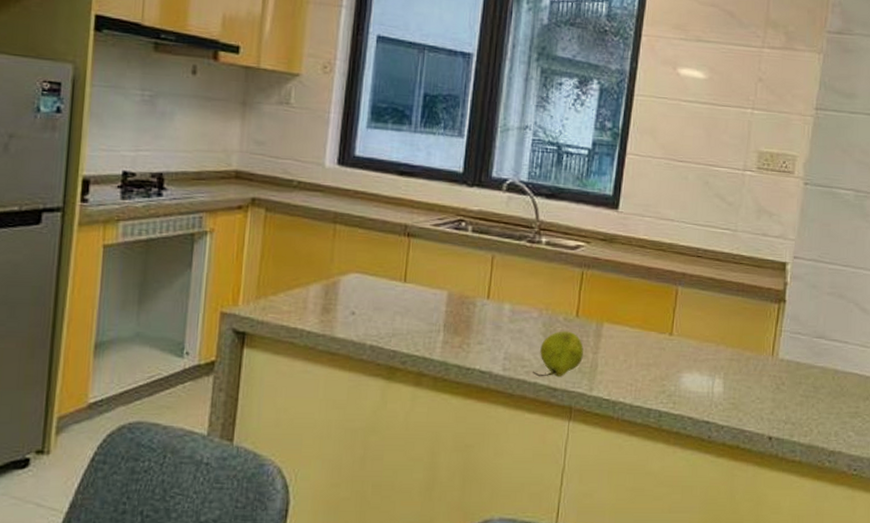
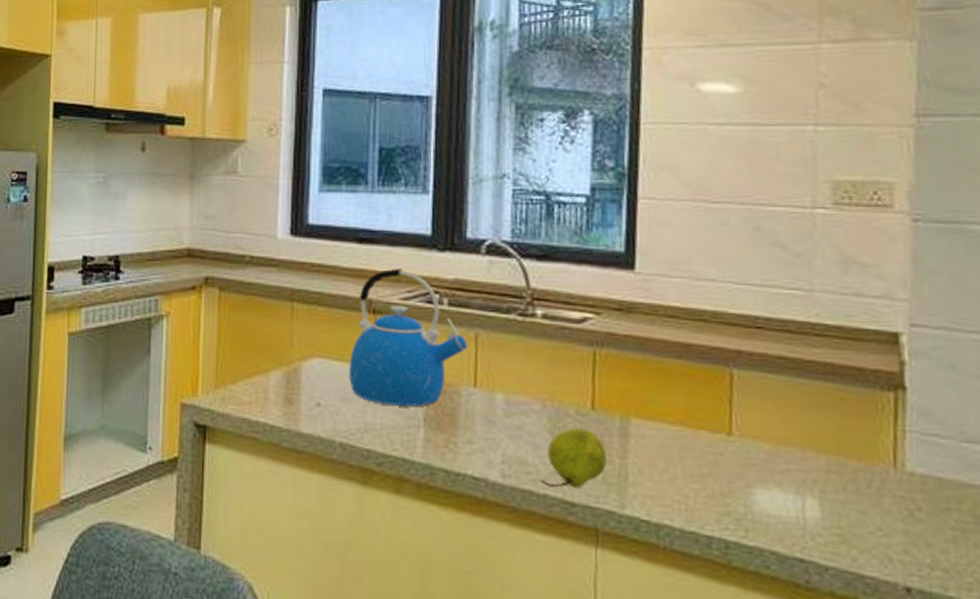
kettle: none [382,198,485,315] -> present [349,268,468,406]

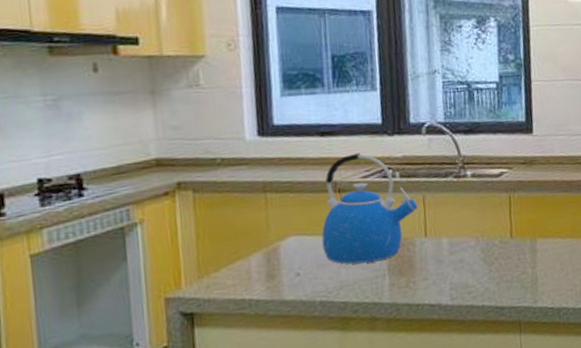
fruit: present [541,427,607,488] -> none [479,252,523,300]

